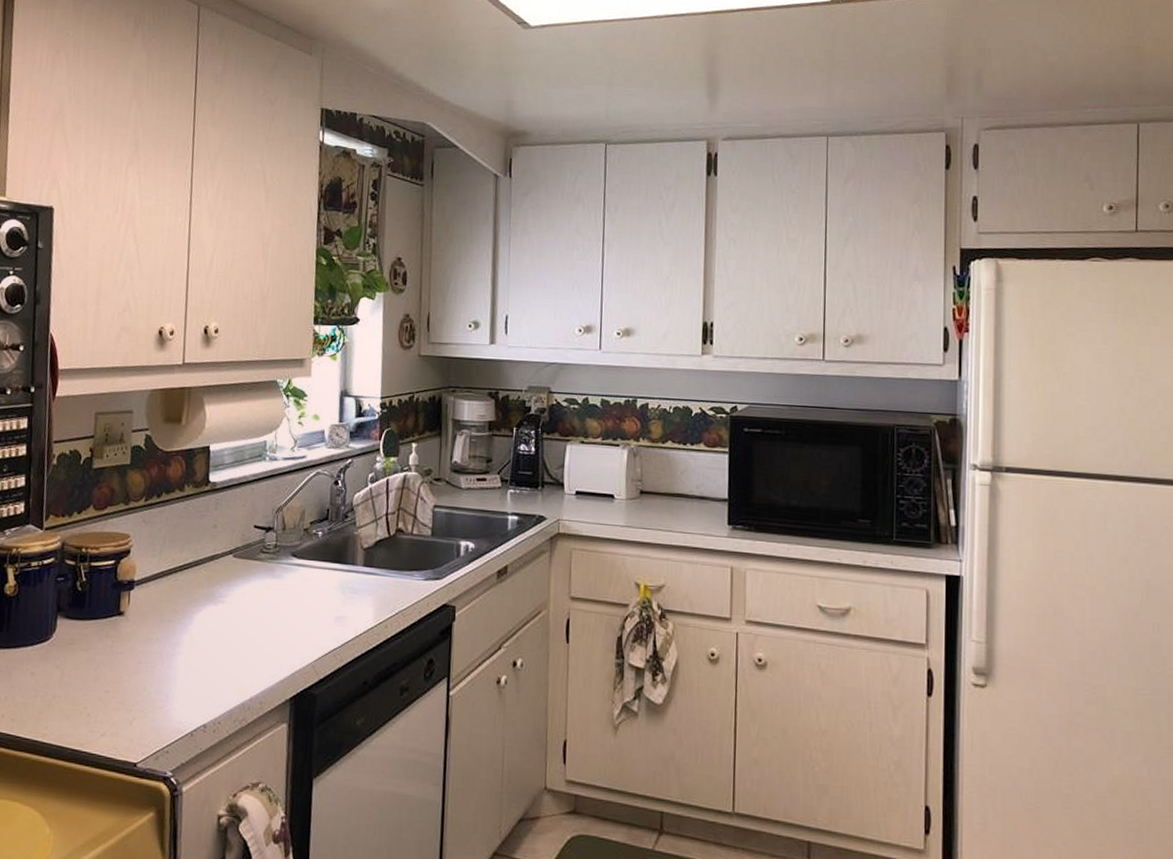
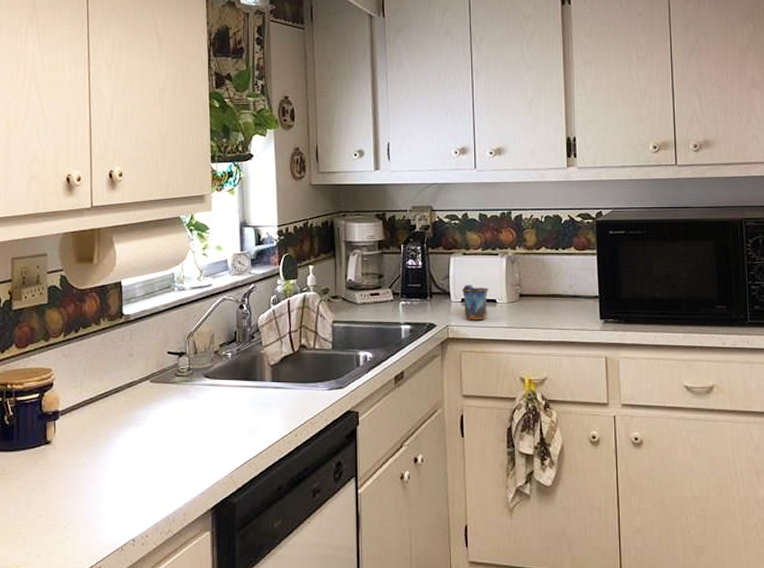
mug: none [576,476,607,517] -> present [461,285,489,321]

